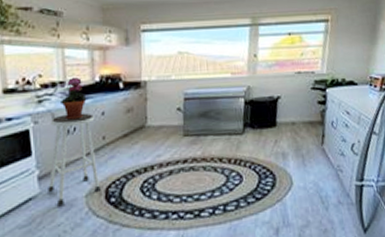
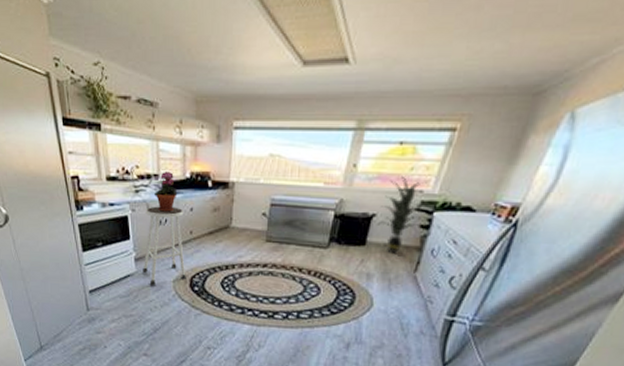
indoor plant: none [282,60,322,131] -> present [376,175,430,255]

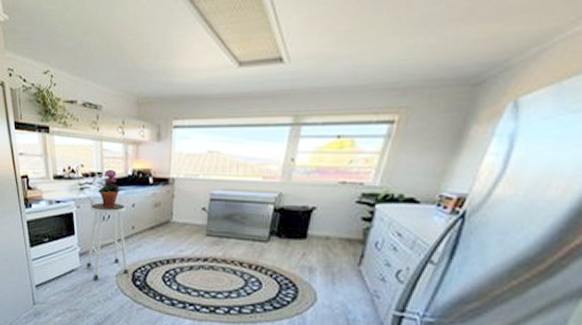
indoor plant: present [376,175,430,255] -> none [317,168,370,248]

